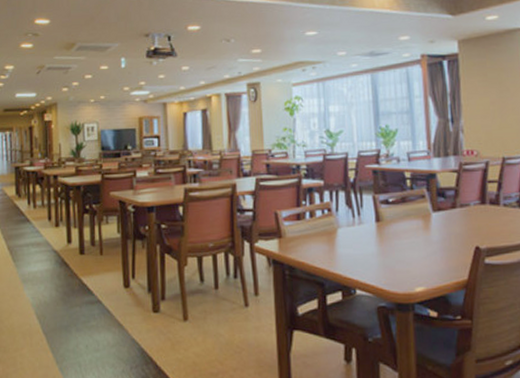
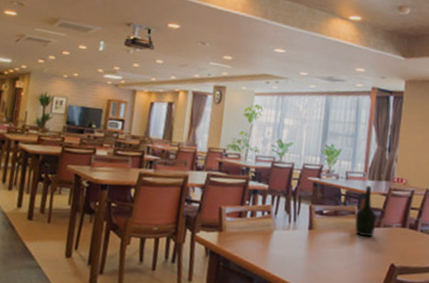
bottle: none [425,164,452,221] -> present [355,185,378,237]

